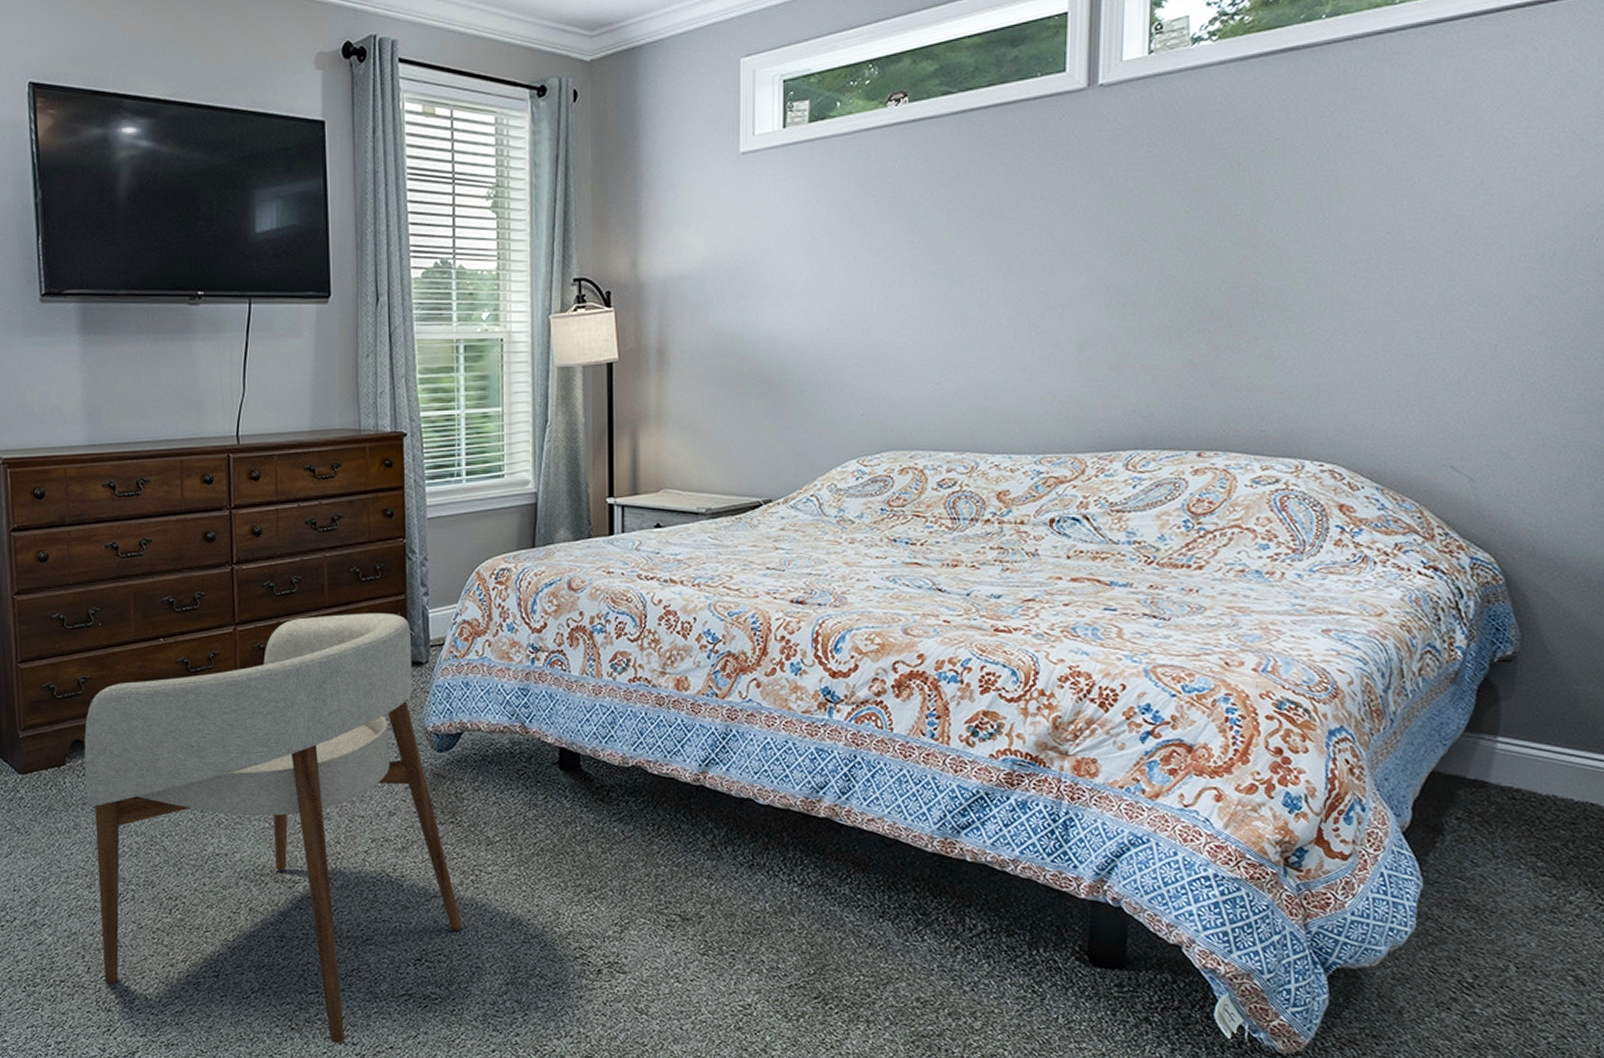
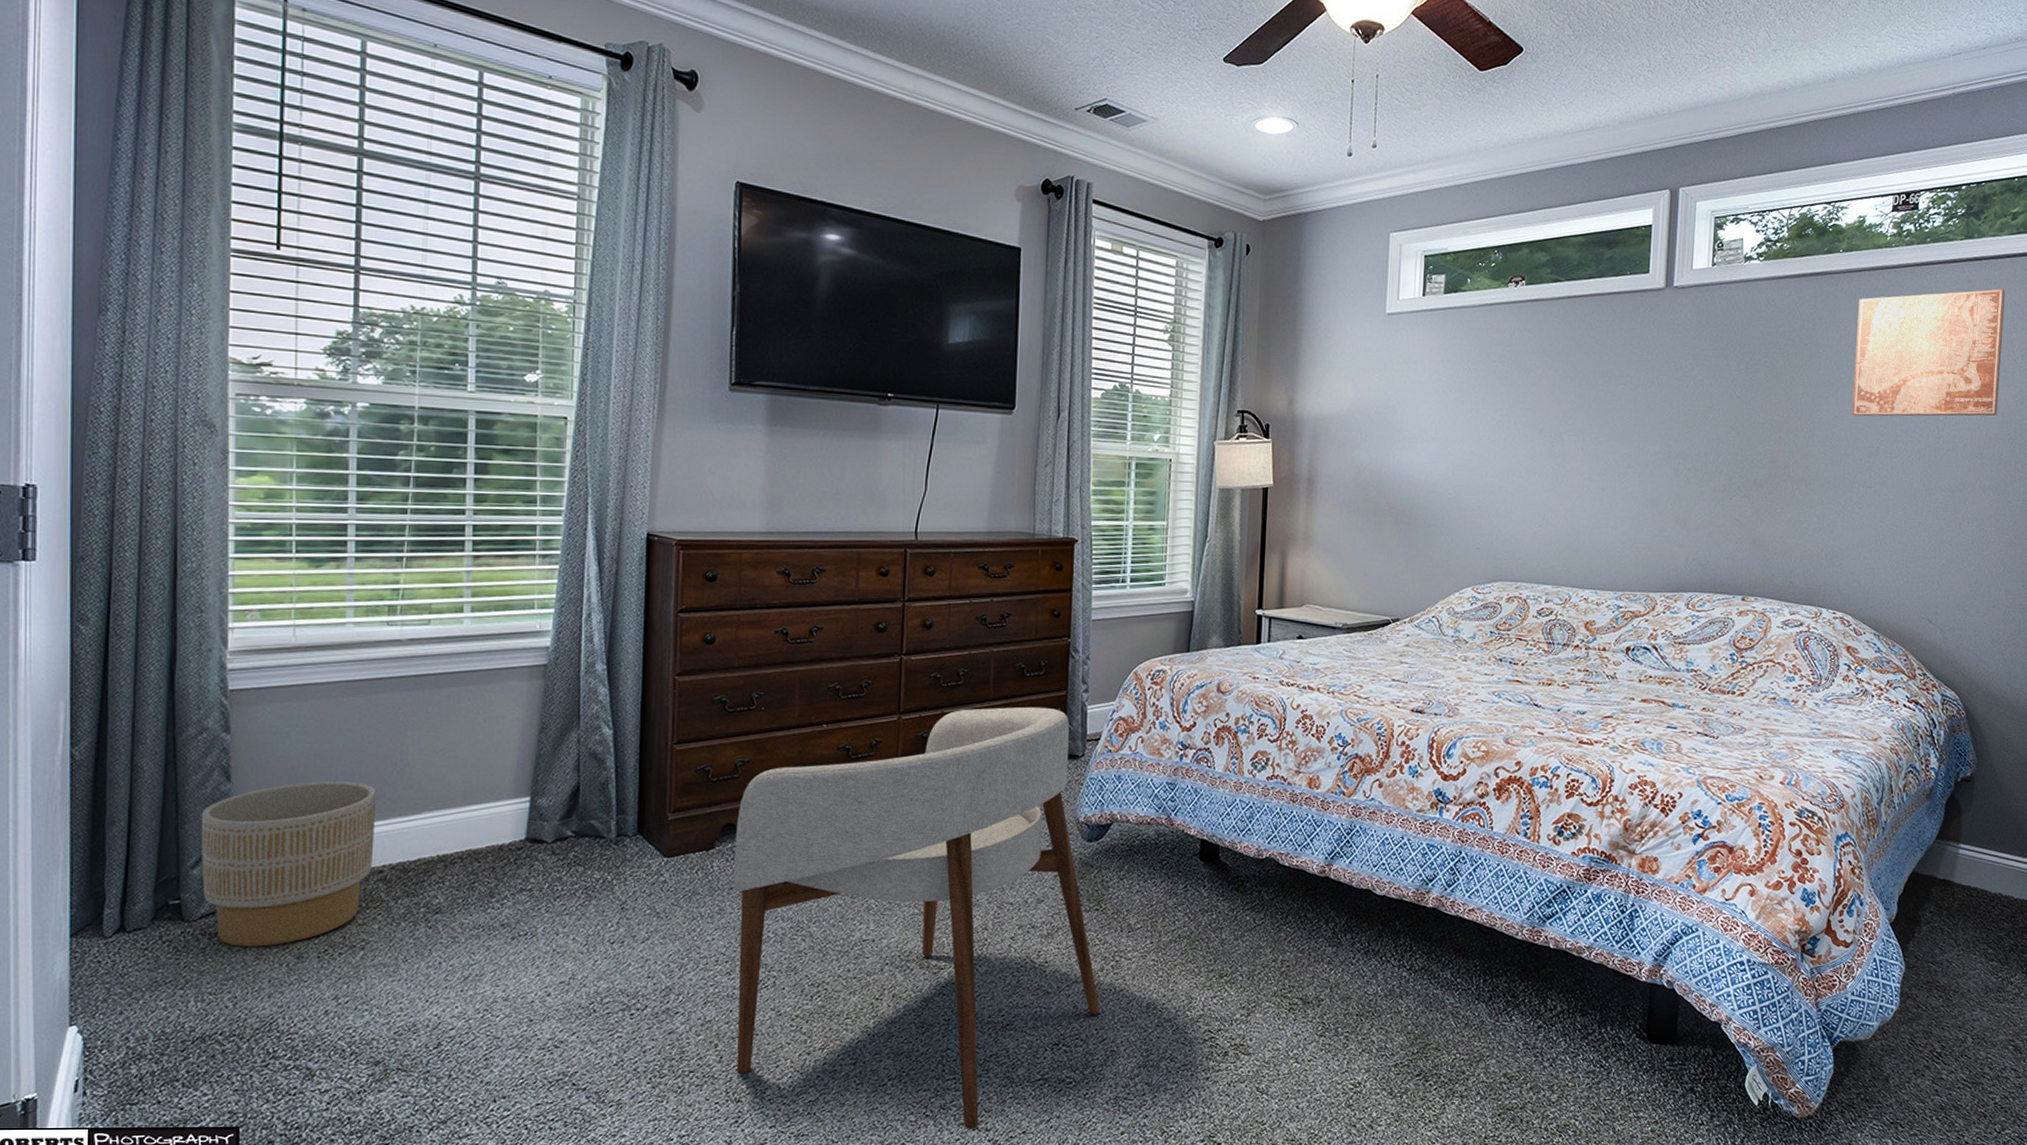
wall art: none [1341,41,1559,222] -> present [1851,289,2005,417]

